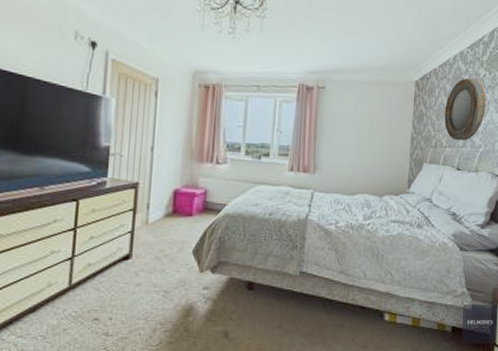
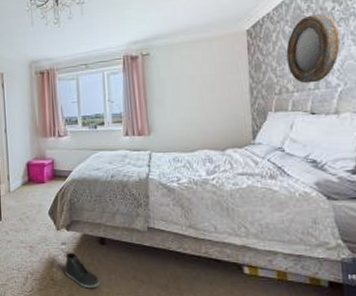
sneaker: none [203,298,241,340] -> present [65,252,100,289]

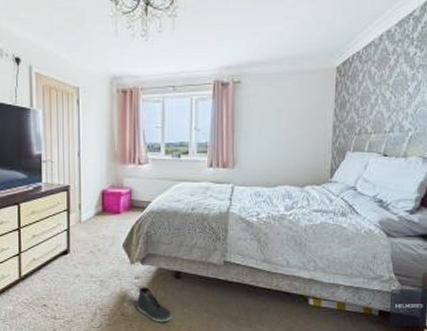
home mirror: present [286,14,340,84] -> none [369,58,417,126]

